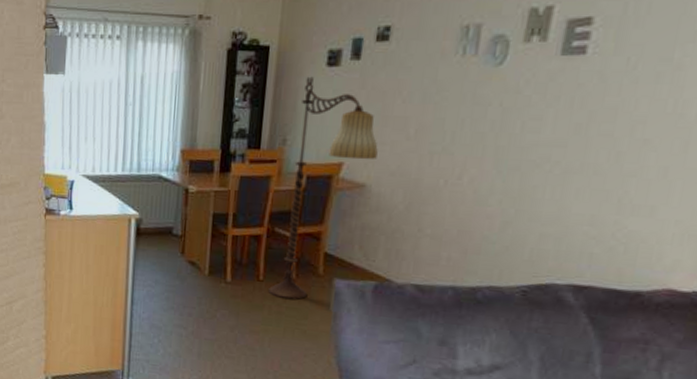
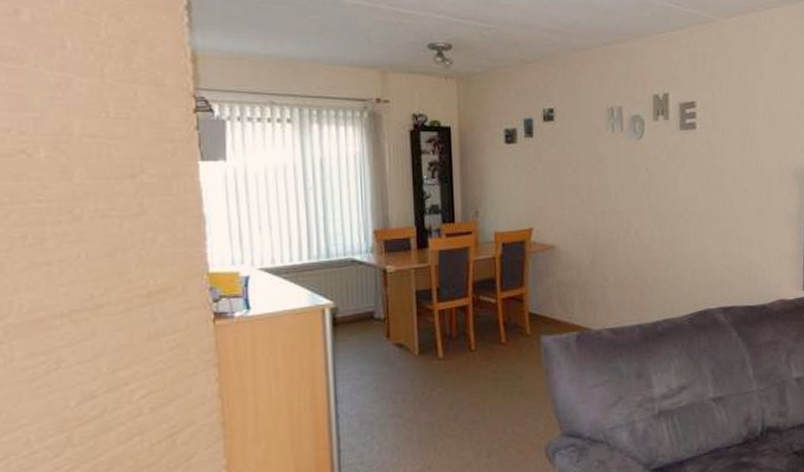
floor lamp: present [268,76,378,300] -> none [482,153,560,365]

